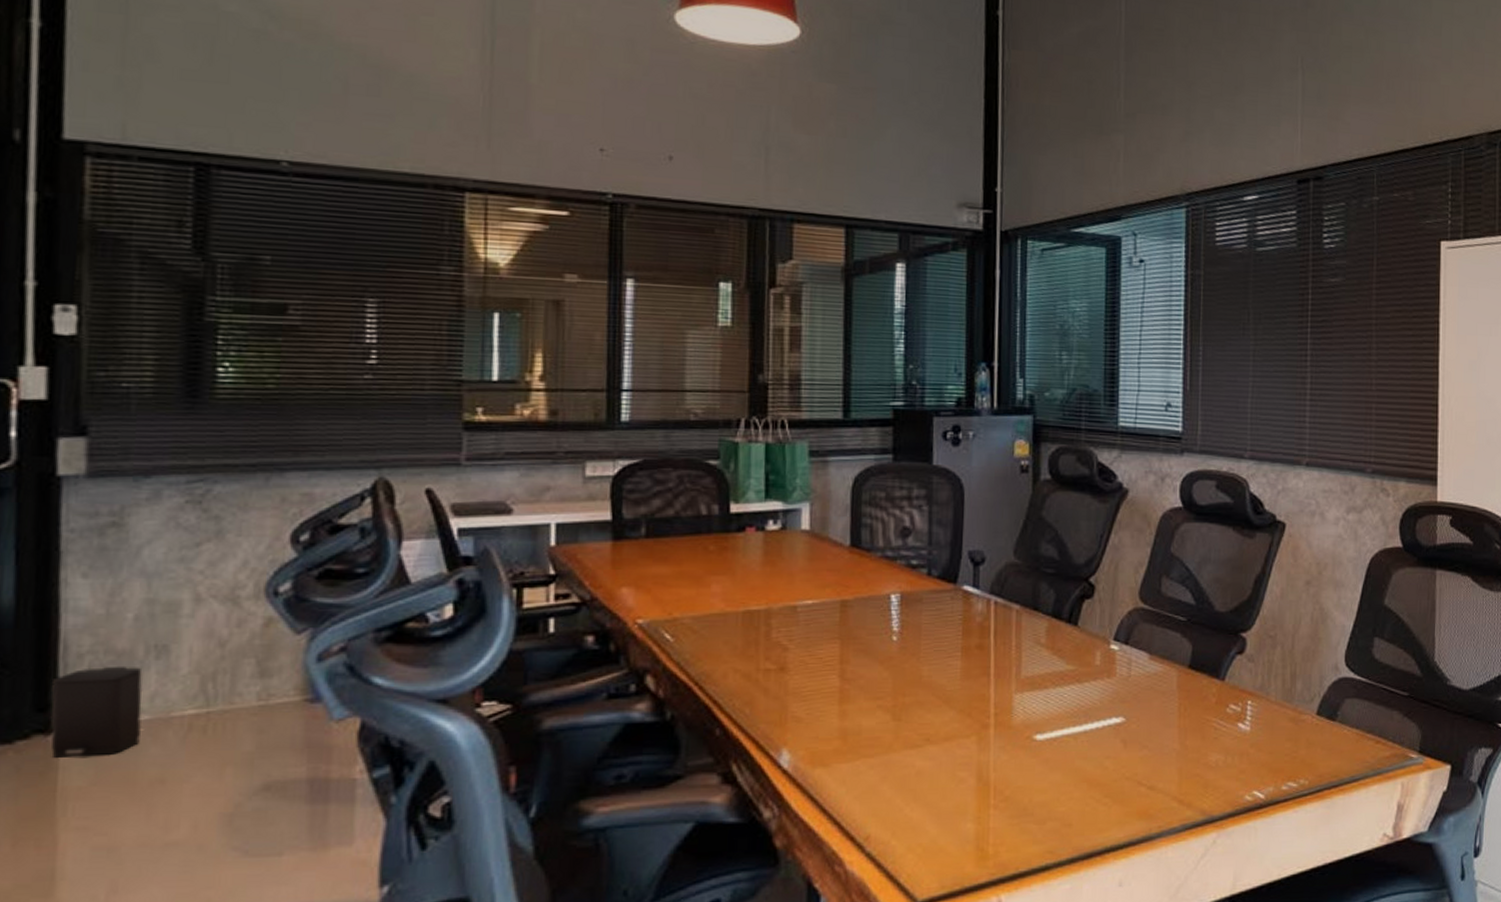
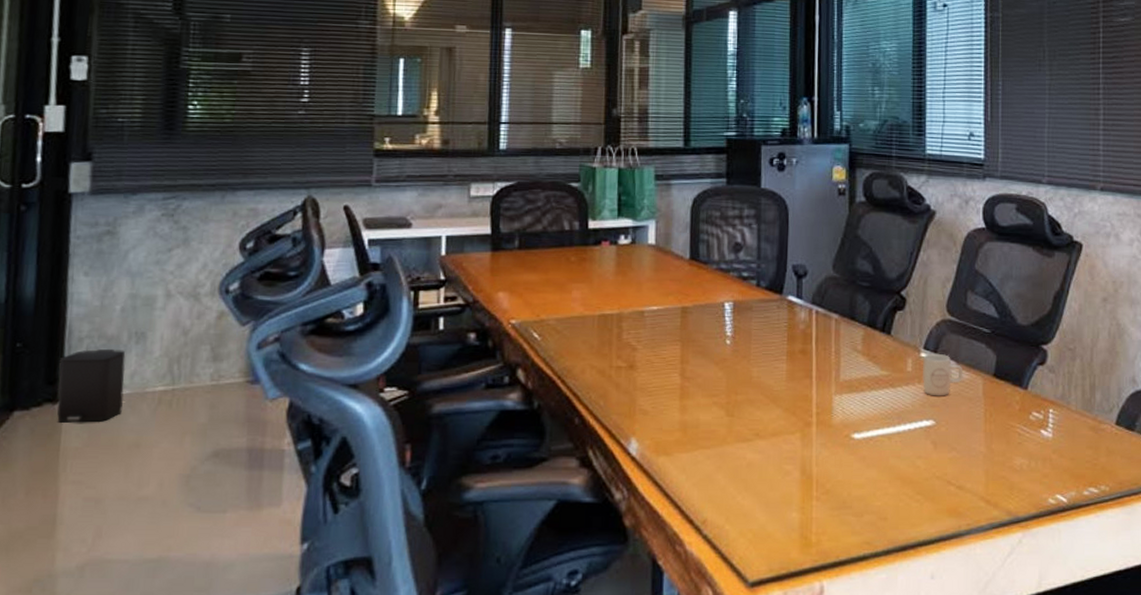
mug: none [1112,644,1157,691] -> present [922,353,963,396]

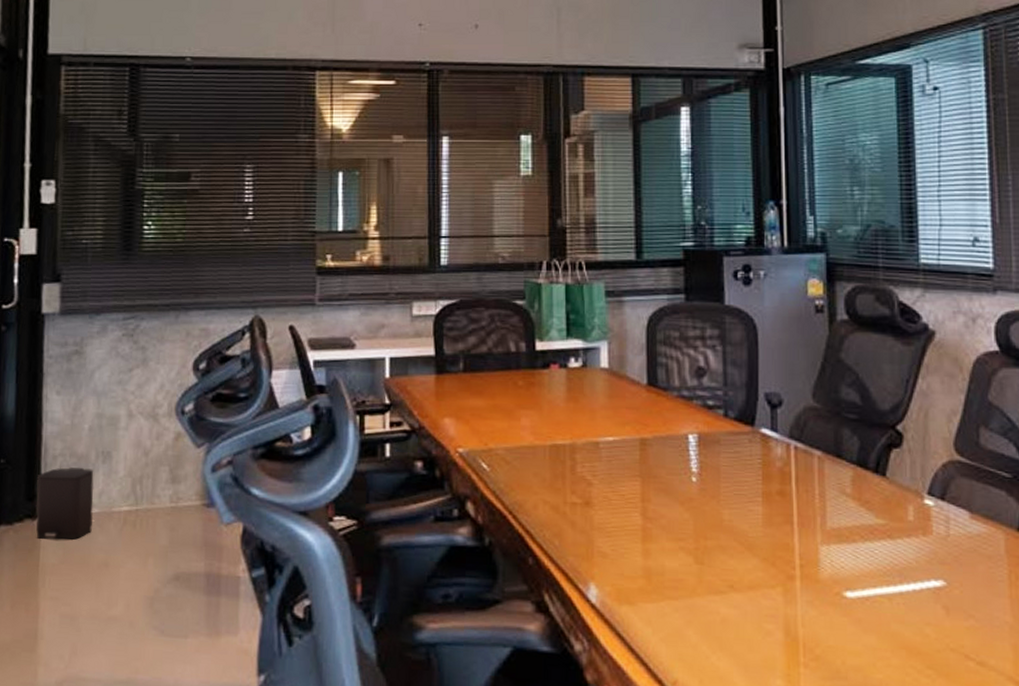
mug: present [922,353,963,396] -> none [927,500,979,552]

